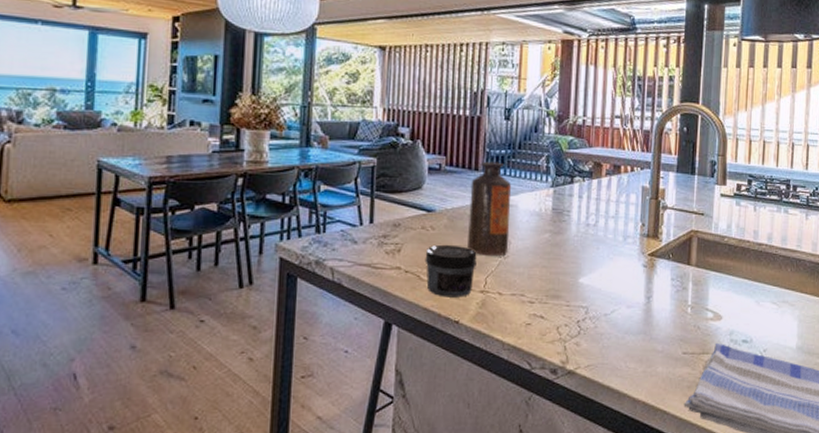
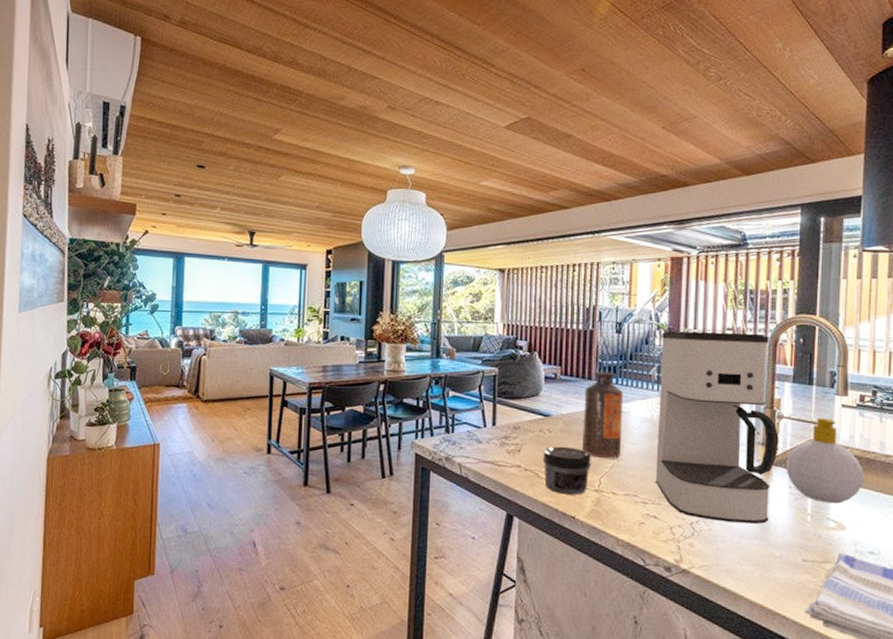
coffee maker: none [542,118,663,318] -> present [655,331,779,524]
soap bottle: none [669,208,740,294] -> present [786,418,865,504]

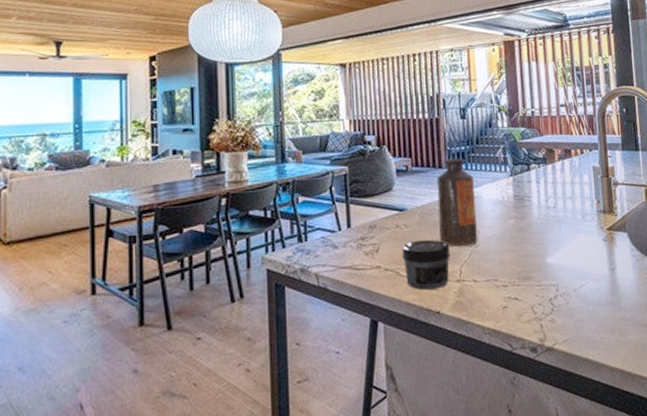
coffee maker: present [655,331,779,524] -> none [503,107,618,293]

